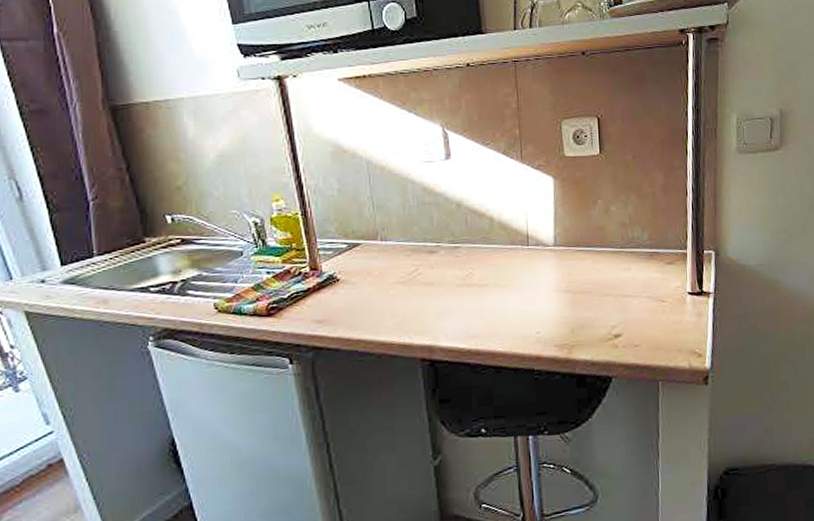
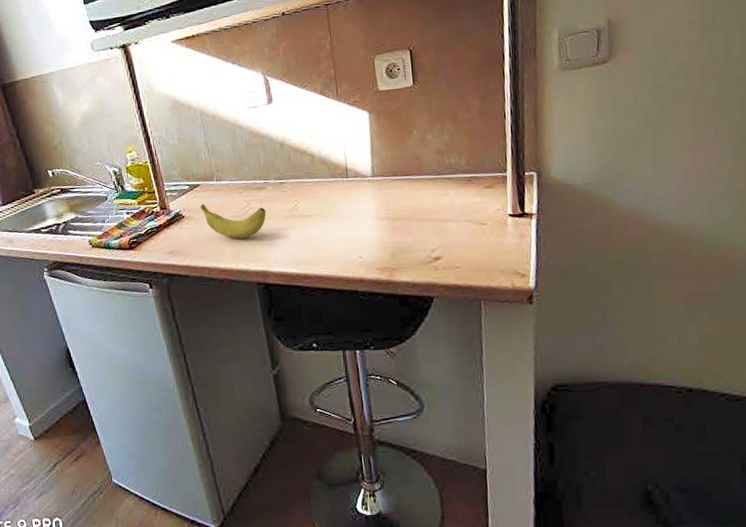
banana: none [359,266,437,308] -> present [200,203,267,239]

